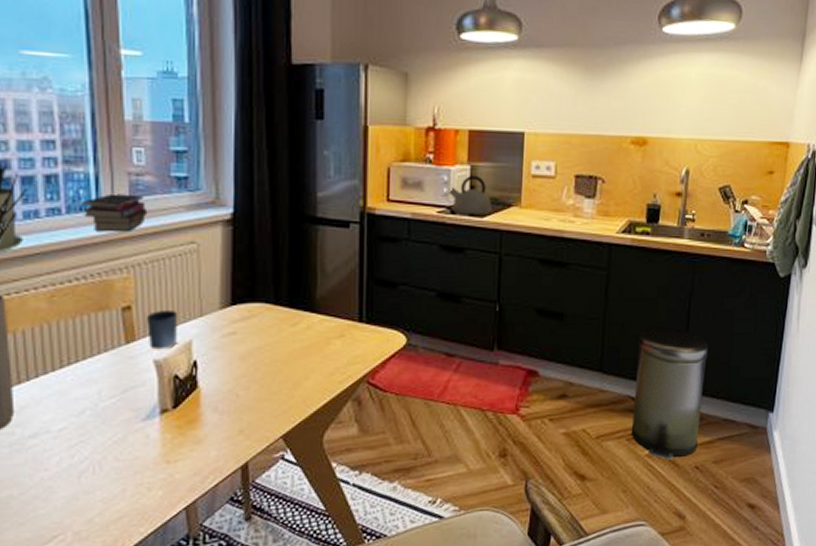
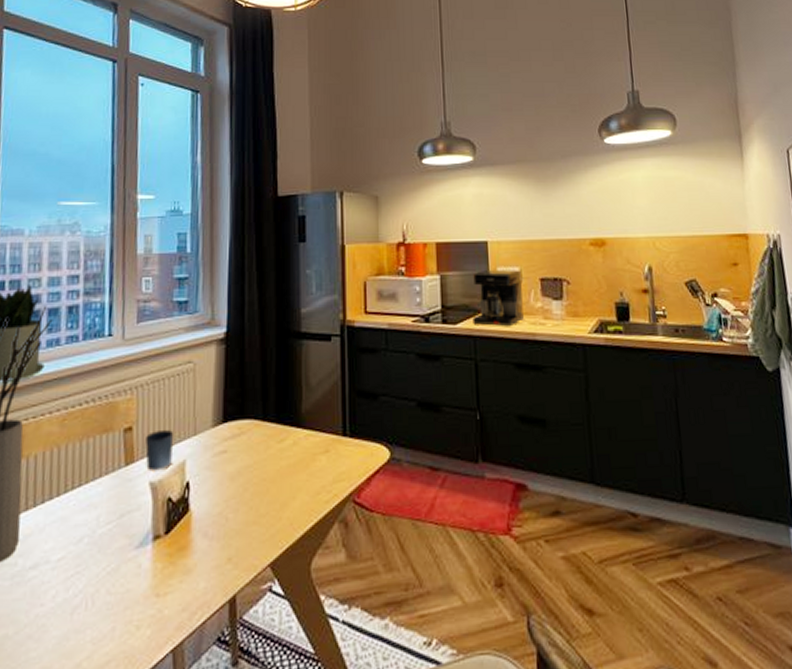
books: present [82,193,148,231] -> none [97,319,152,355]
kettle: present [449,175,493,215] -> none [422,284,465,323]
coffee maker: none [501,162,557,223] -> present [472,269,524,327]
pedal bin: present [632,327,708,460] -> none [627,431,715,589]

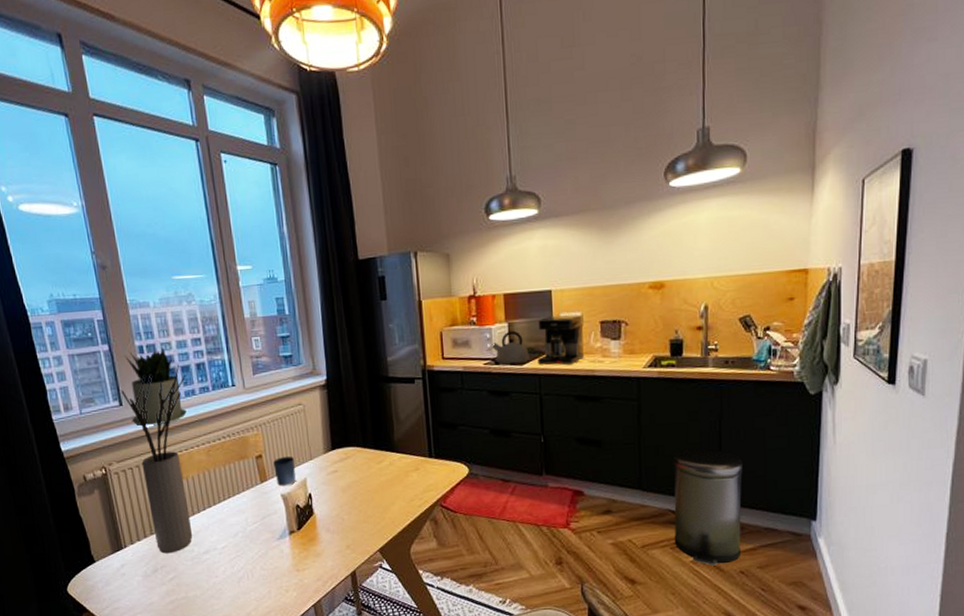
kettle: none [422,284,465,323] -> present [492,330,531,365]
pedal bin: none [627,431,715,589] -> present [672,447,743,566]

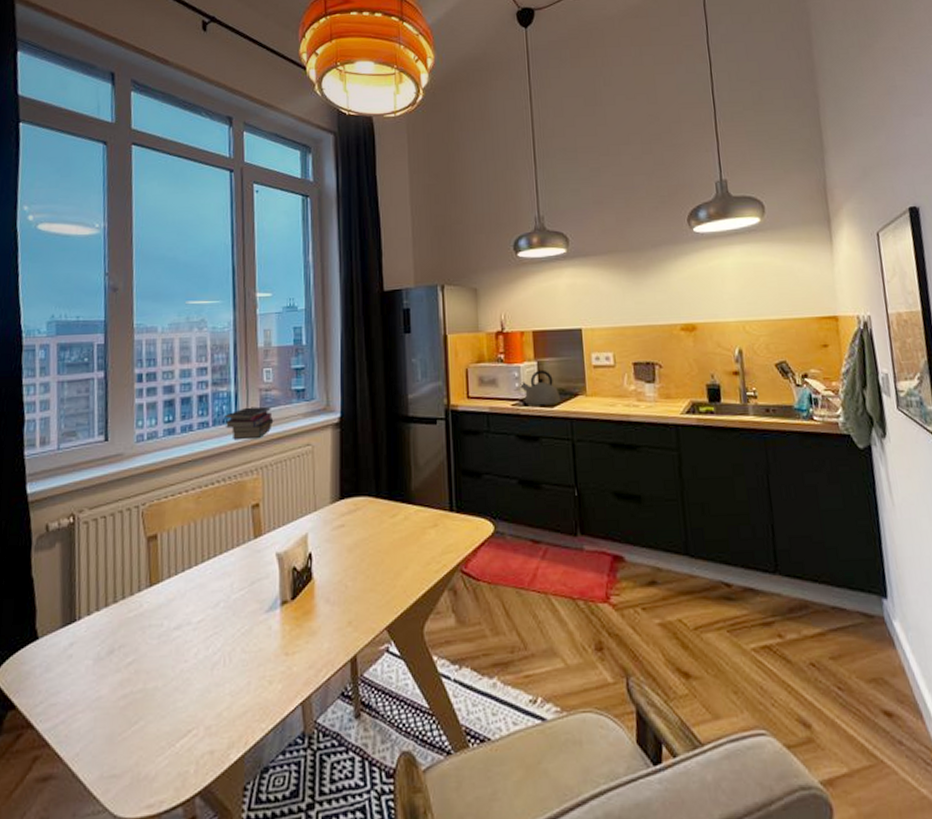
vase: present [121,364,193,554] -> none [109,395,186,629]
planter: present [125,348,187,426] -> none [115,377,180,465]
books: none [222,372,267,401] -> present [225,406,274,439]
mug: present [273,456,296,487] -> none [271,505,297,544]
coffee maker: present [537,315,584,366] -> none [569,354,618,410]
pedal bin: present [672,447,743,566] -> none [720,506,808,655]

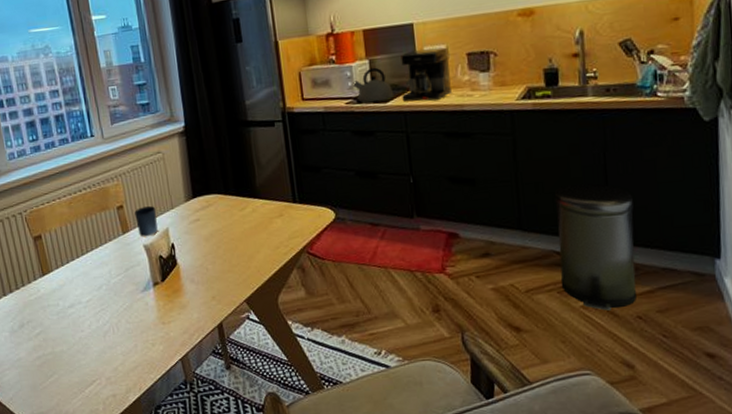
books: present [225,406,274,439] -> none [81,121,126,152]
mug: none [271,505,297,544] -> present [134,205,158,237]
coffee maker: none [569,354,618,410] -> present [400,47,451,102]
pedal bin: none [720,506,808,655] -> present [554,182,636,311]

